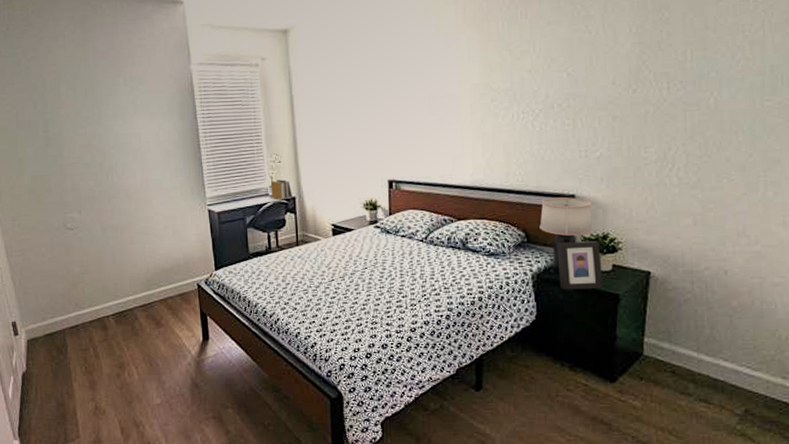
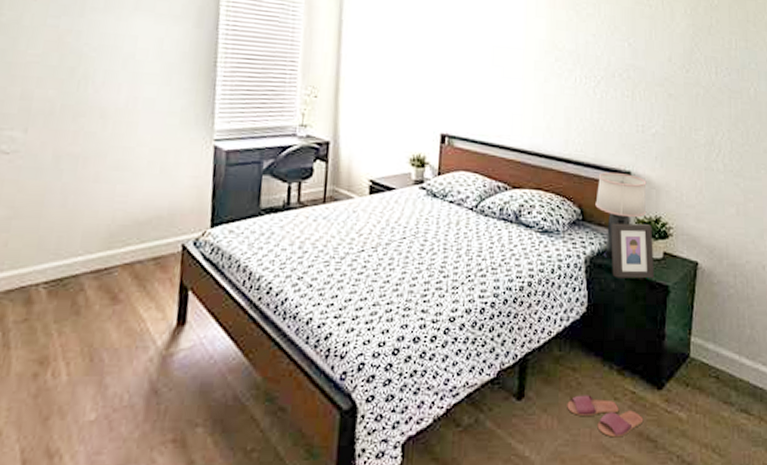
books: present [270,180,292,199] -> none [300,118,327,143]
slippers: none [522,387,597,421] -> present [567,395,644,438]

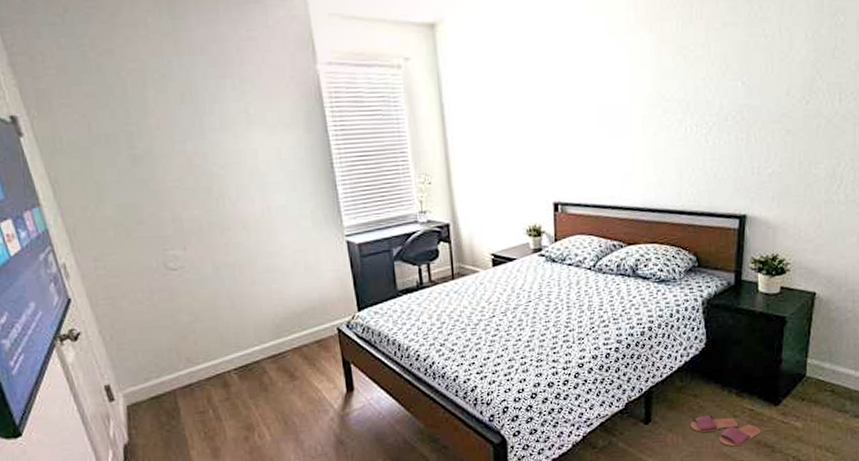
table lamp: present [595,172,647,259] -> none [711,217,763,299]
picture frame: present [611,223,654,279] -> none [727,263,770,315]

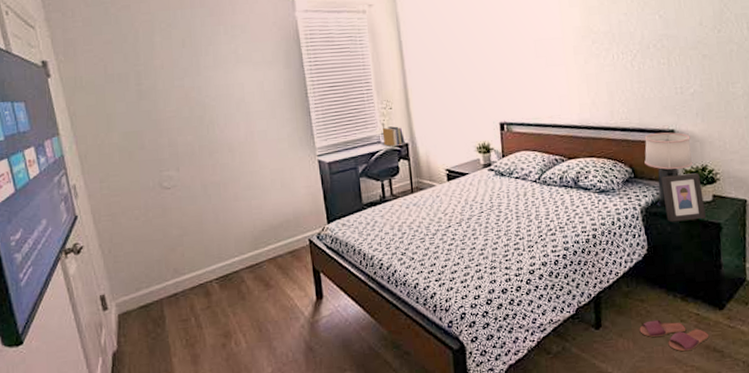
books: none [419,204,446,227] -> present [382,126,405,146]
table lamp: none [711,217,763,299] -> present [644,132,693,207]
picture frame: none [727,263,770,315] -> present [661,173,706,222]

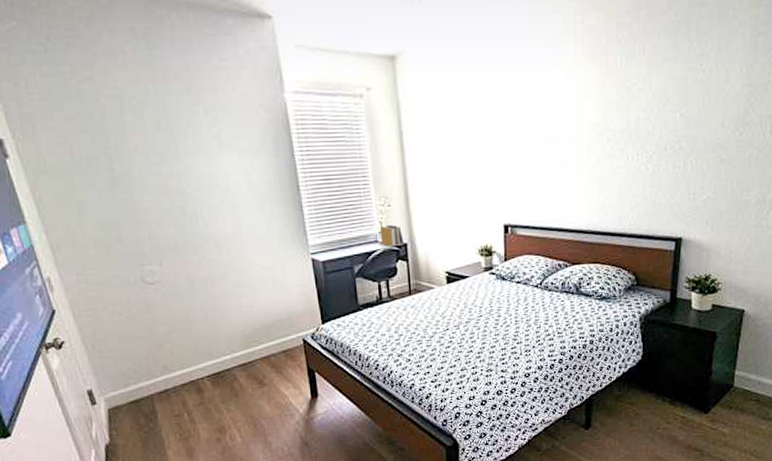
slippers: present [639,319,710,352] -> none [627,421,692,451]
table lamp: present [644,132,693,207] -> none [649,240,697,315]
picture frame: present [661,173,706,222] -> none [663,282,703,330]

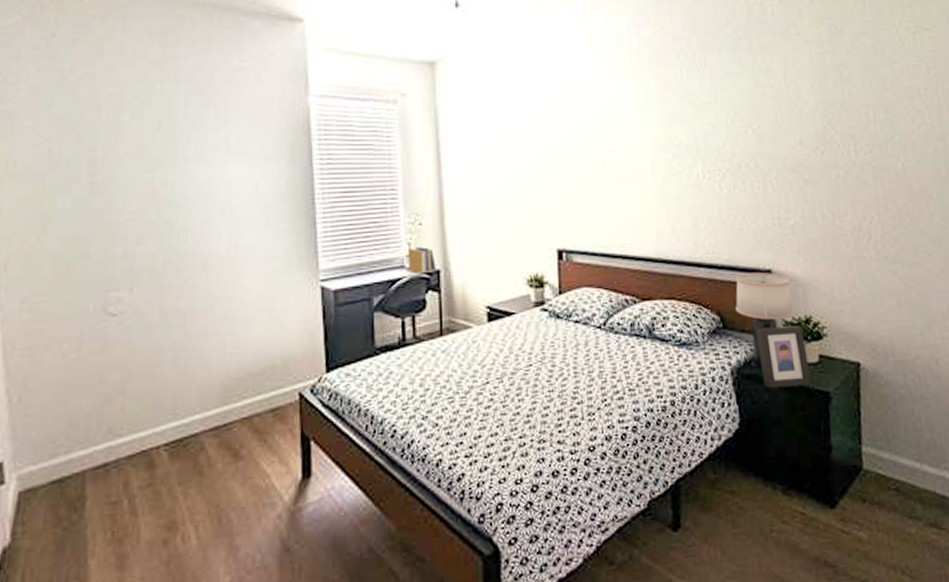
table lamp: none [649,240,697,315] -> present [735,272,795,368]
picture frame: none [663,282,703,330] -> present [755,326,811,389]

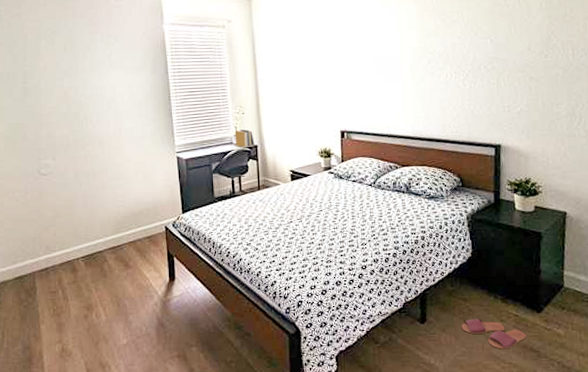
slippers: none [729,519,819,566] -> present [461,318,527,350]
table lamp: present [735,272,795,368] -> none [472,146,517,215]
picture frame: present [755,326,811,389] -> none [487,185,527,229]

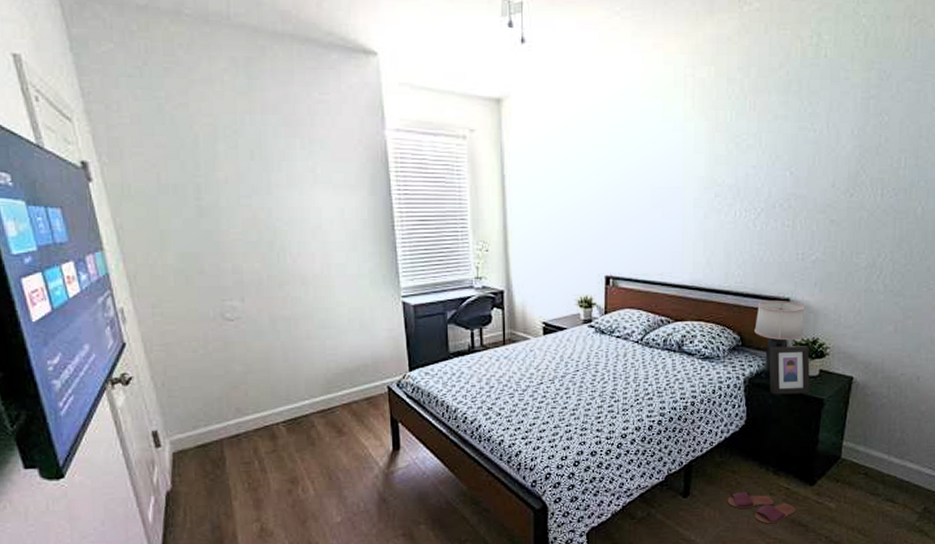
books: present [234,129,255,147] -> none [476,271,500,292]
table lamp: none [472,146,517,215] -> present [754,301,805,378]
picture frame: none [487,185,527,229] -> present [769,346,810,395]

